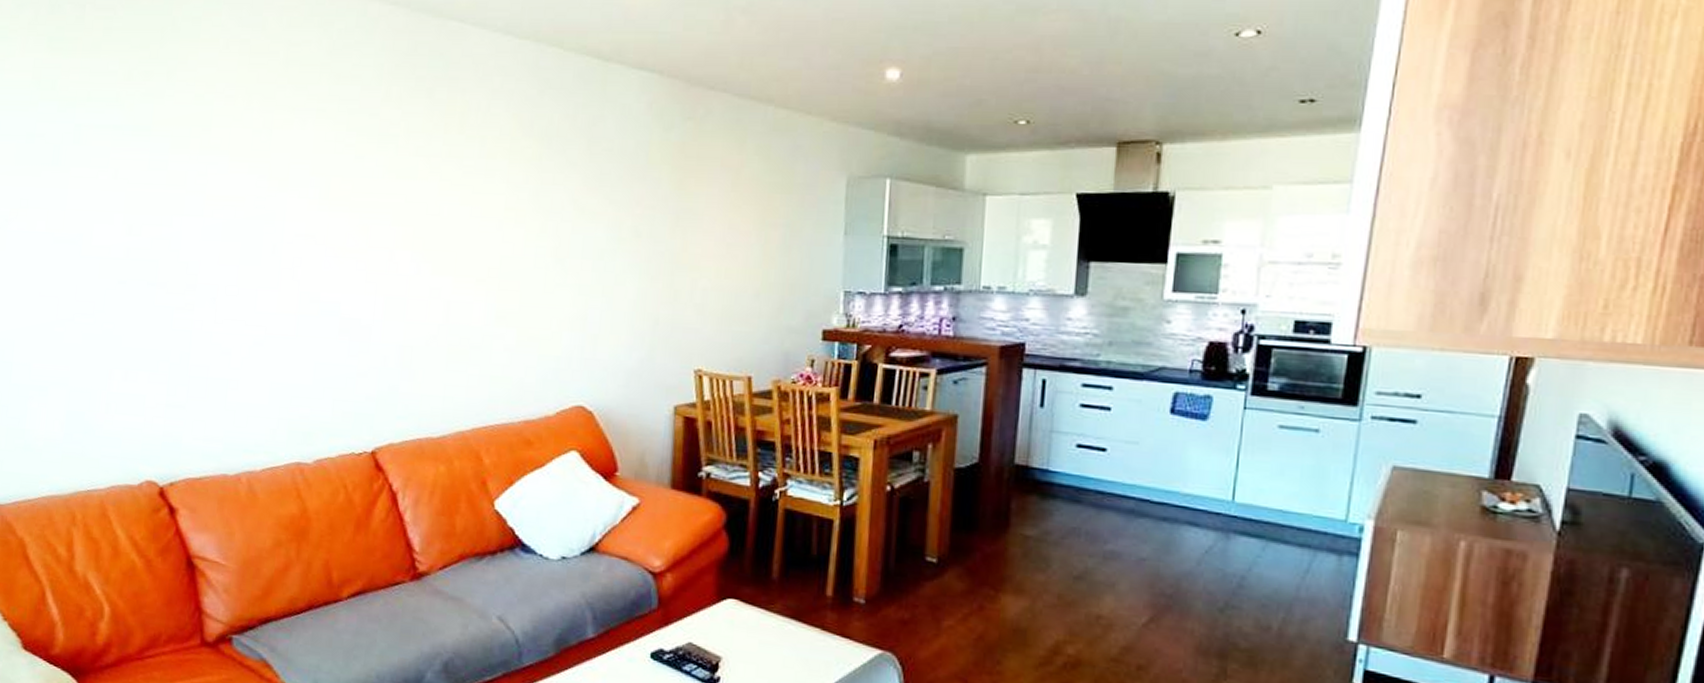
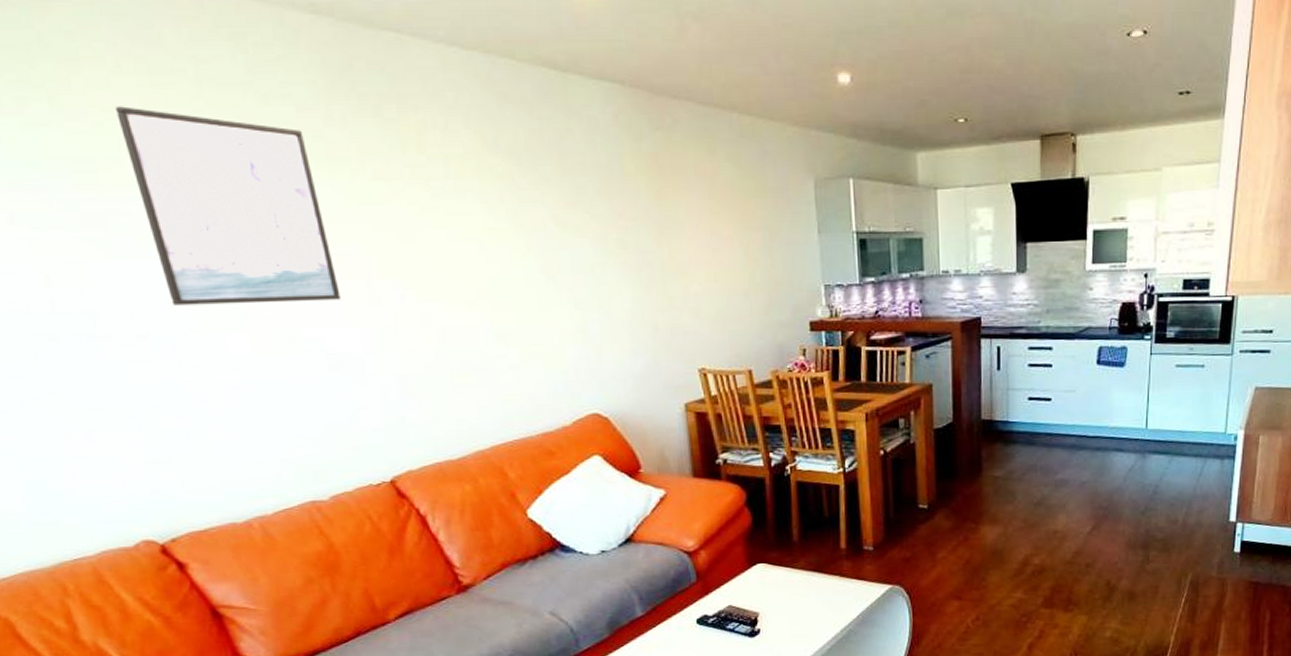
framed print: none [216,82,364,267] -> present [114,106,341,306]

